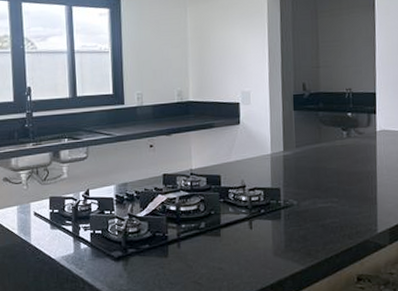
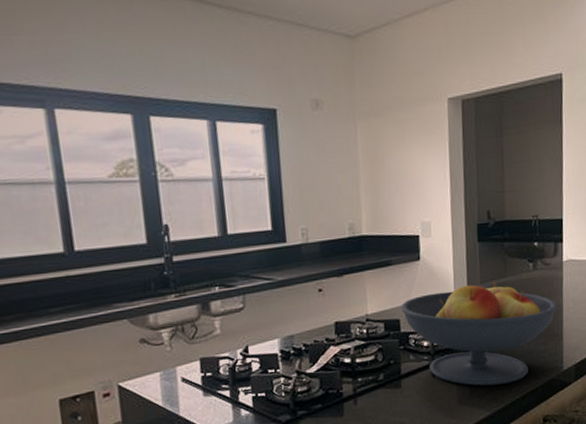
fruit bowl: none [222,146,371,242] -> present [401,280,557,386]

